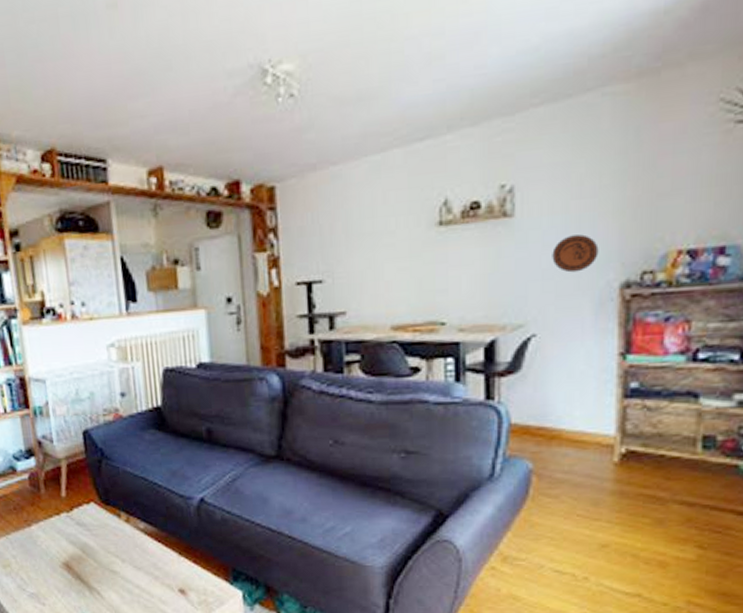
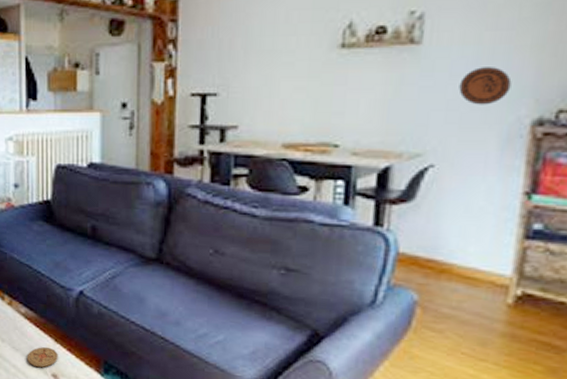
coaster: none [150,561,184,584] -> present [27,346,58,368]

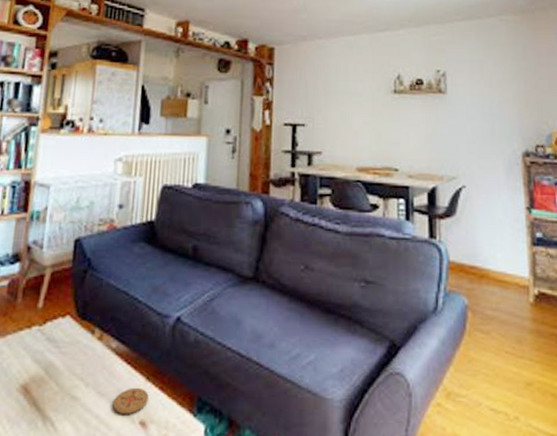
decorative plate: present [459,67,512,105] -> none [474,112,506,140]

